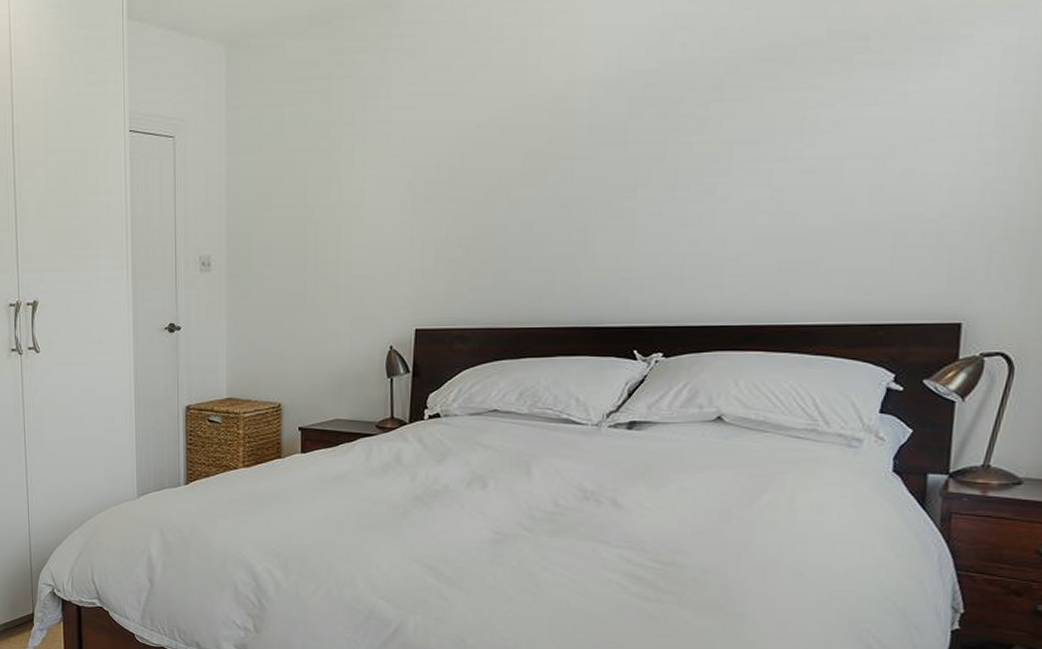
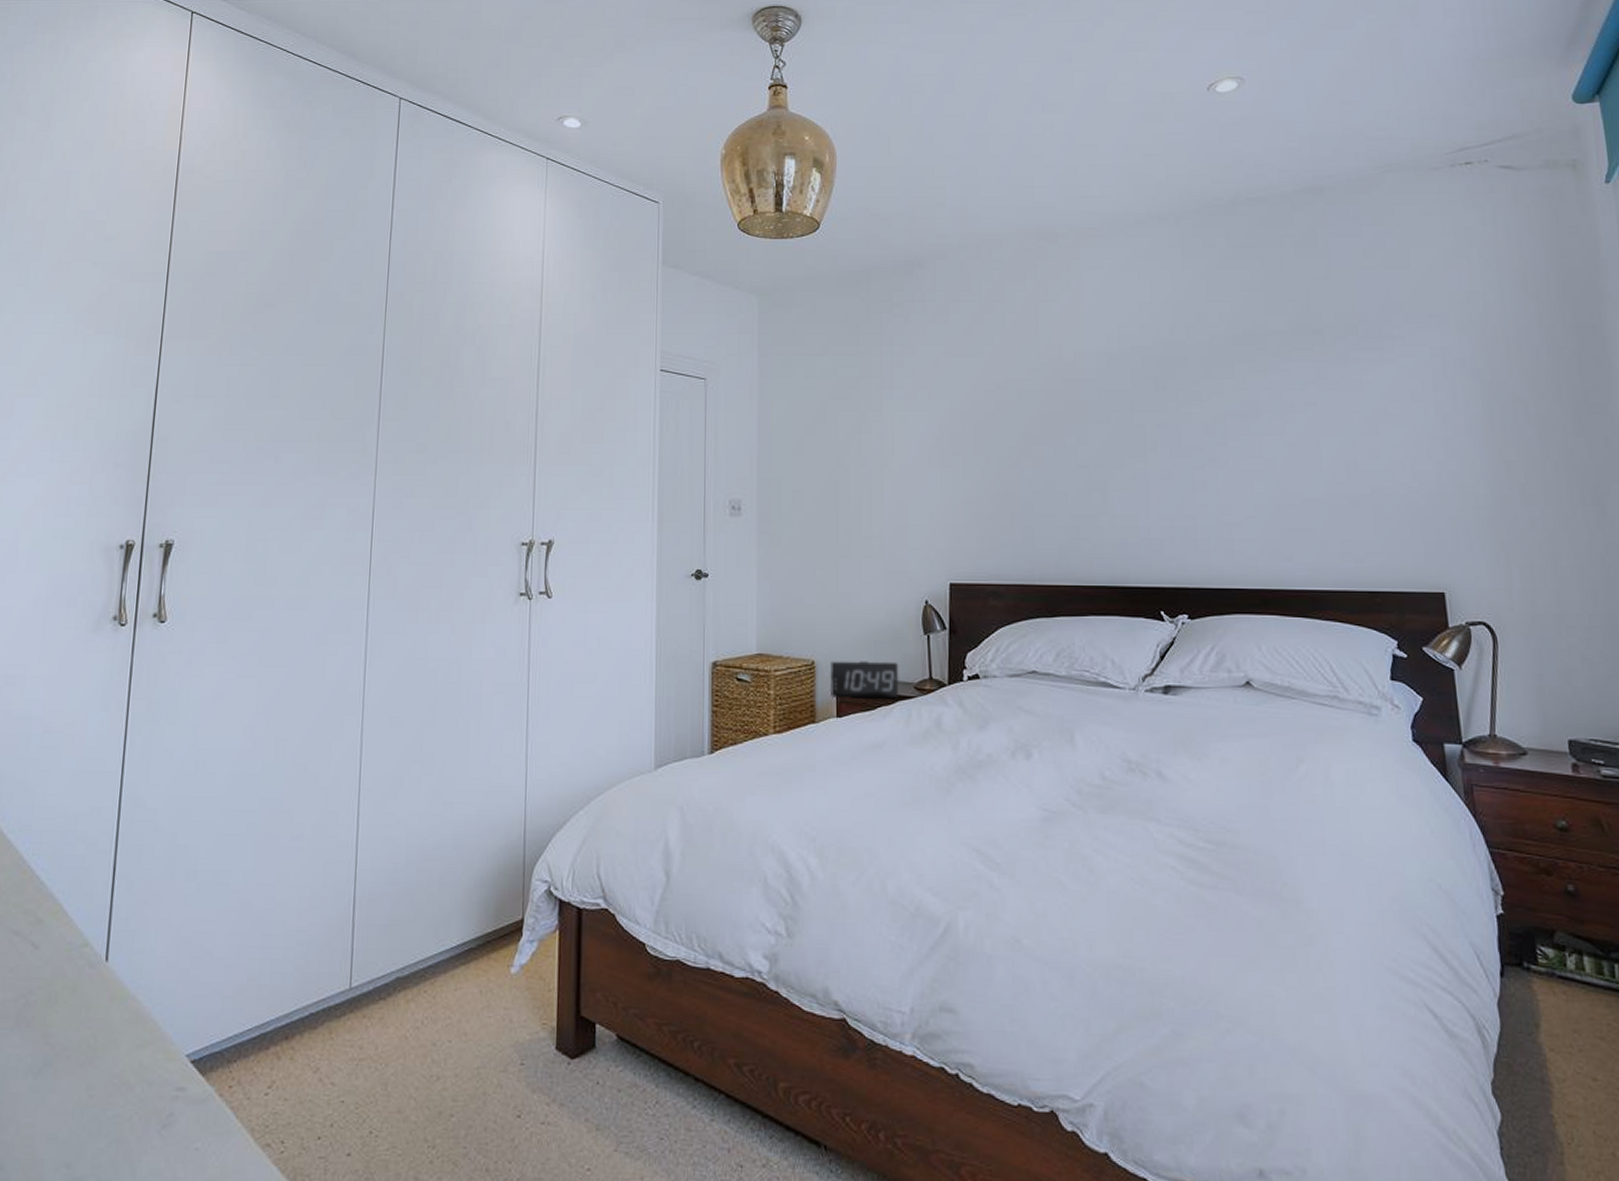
alarm clock: none [294,403,362,436] -> present [829,661,899,699]

